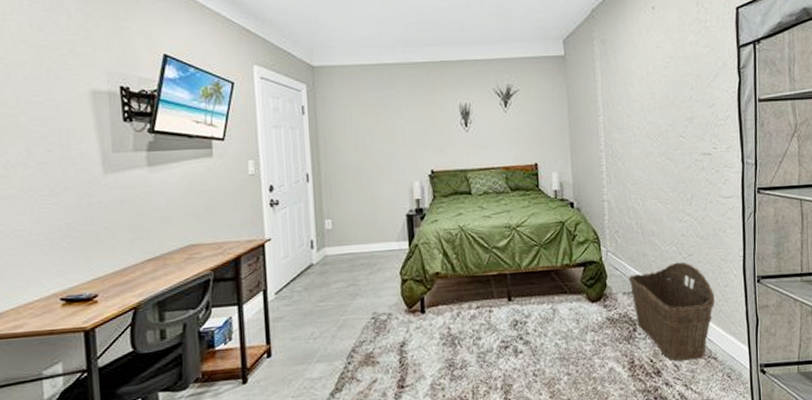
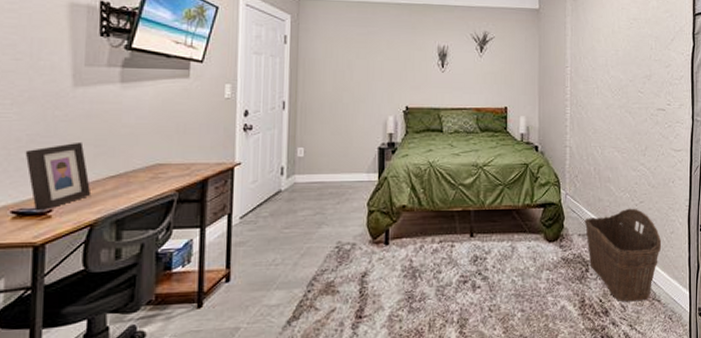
picture frame: none [66,227,132,297] -> present [25,141,92,211]

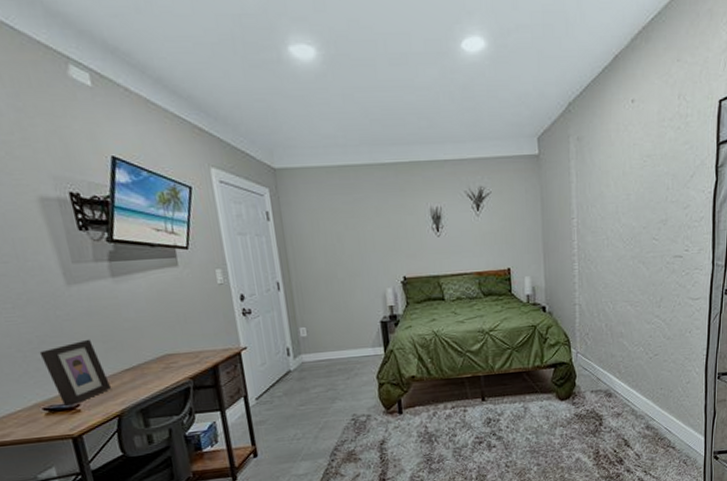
wicker basket: present [584,208,661,302] -> none [596,361,676,451]

